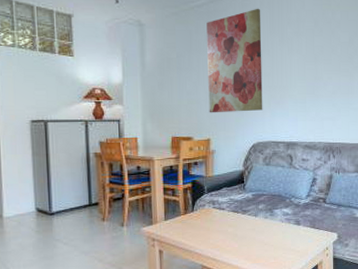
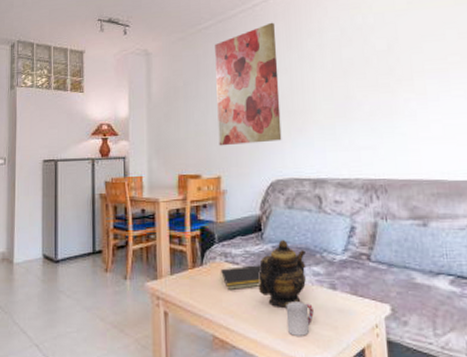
notepad: none [208,209,244,229] -> present [220,265,262,289]
teapot: none [240,190,278,241] -> present [258,240,306,307]
cup: none [261,235,282,260] -> present [286,301,314,336]

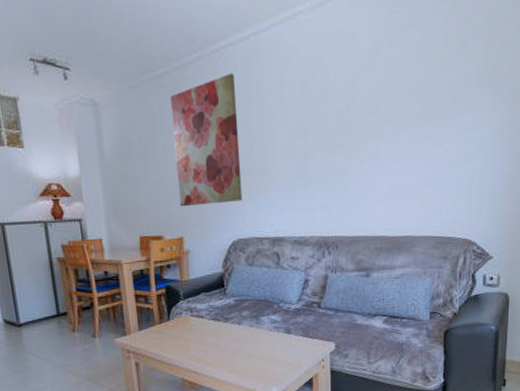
notepad: present [220,265,262,289] -> none [186,317,226,340]
teapot: present [258,240,306,307] -> none [222,294,265,352]
cup: present [286,301,314,336] -> none [247,345,271,373]

